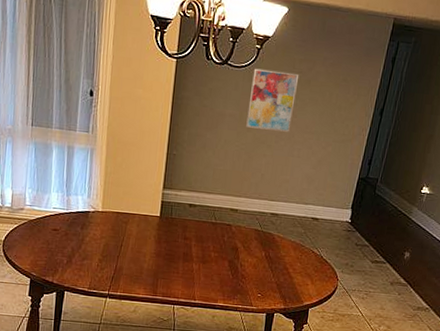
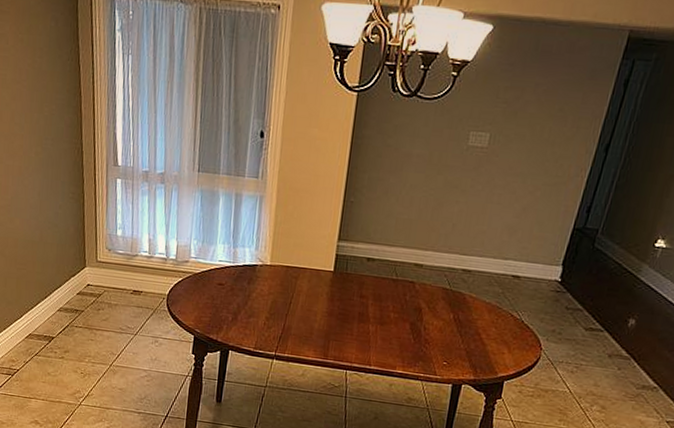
wall art: present [246,68,299,132] -> none [436,99,504,174]

